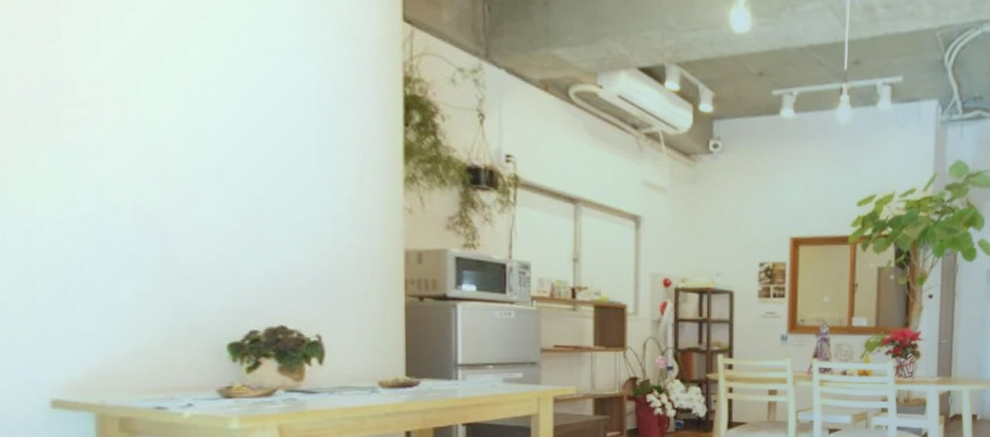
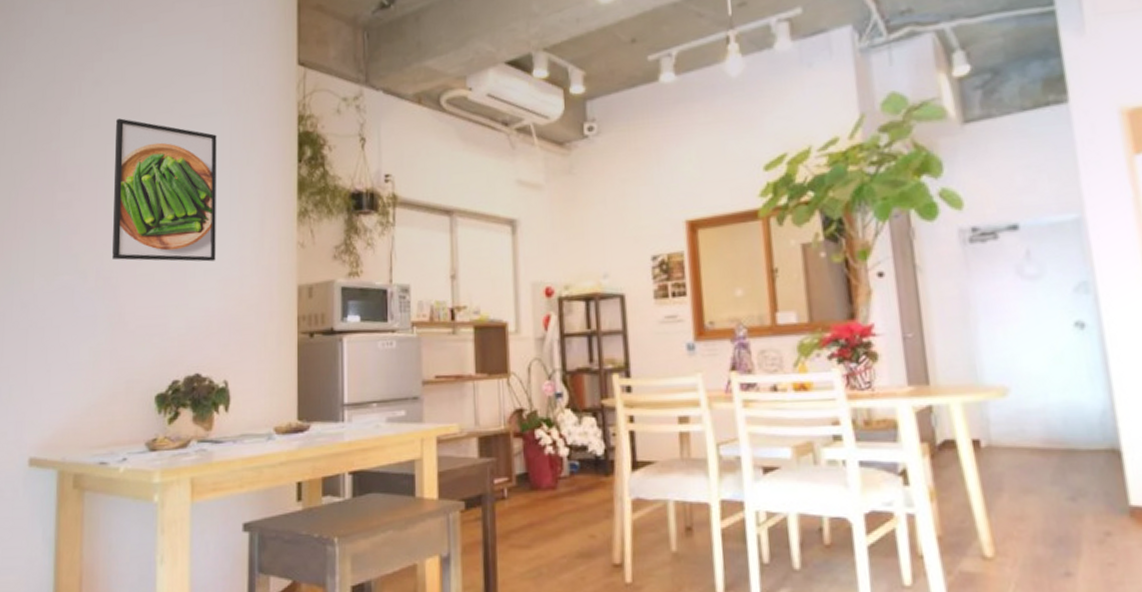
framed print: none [150,33,301,214] -> present [112,118,217,262]

